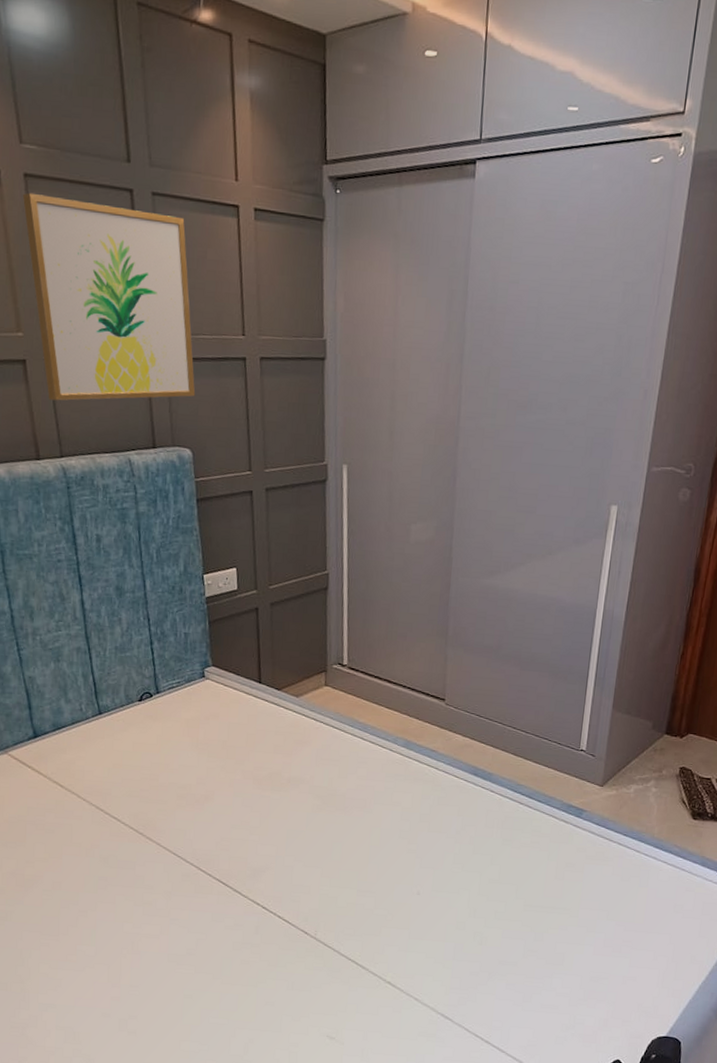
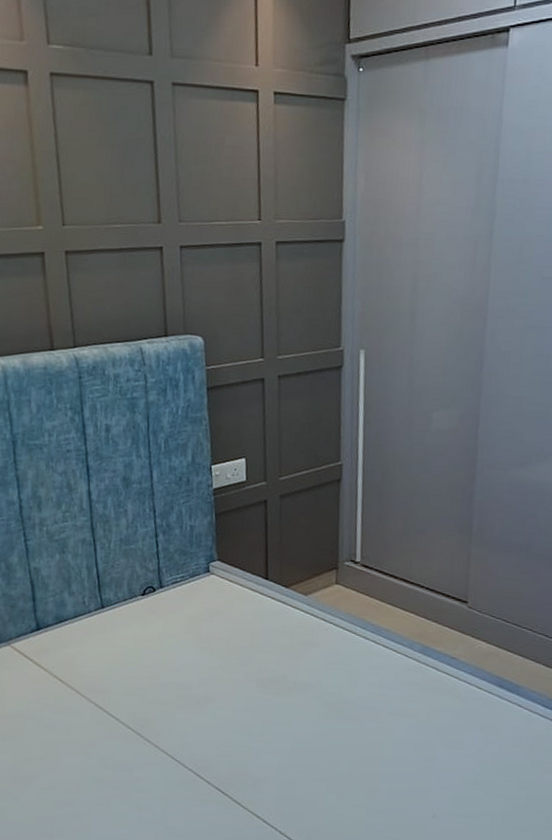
wall art: present [22,192,196,401] -> none [47,91,209,292]

